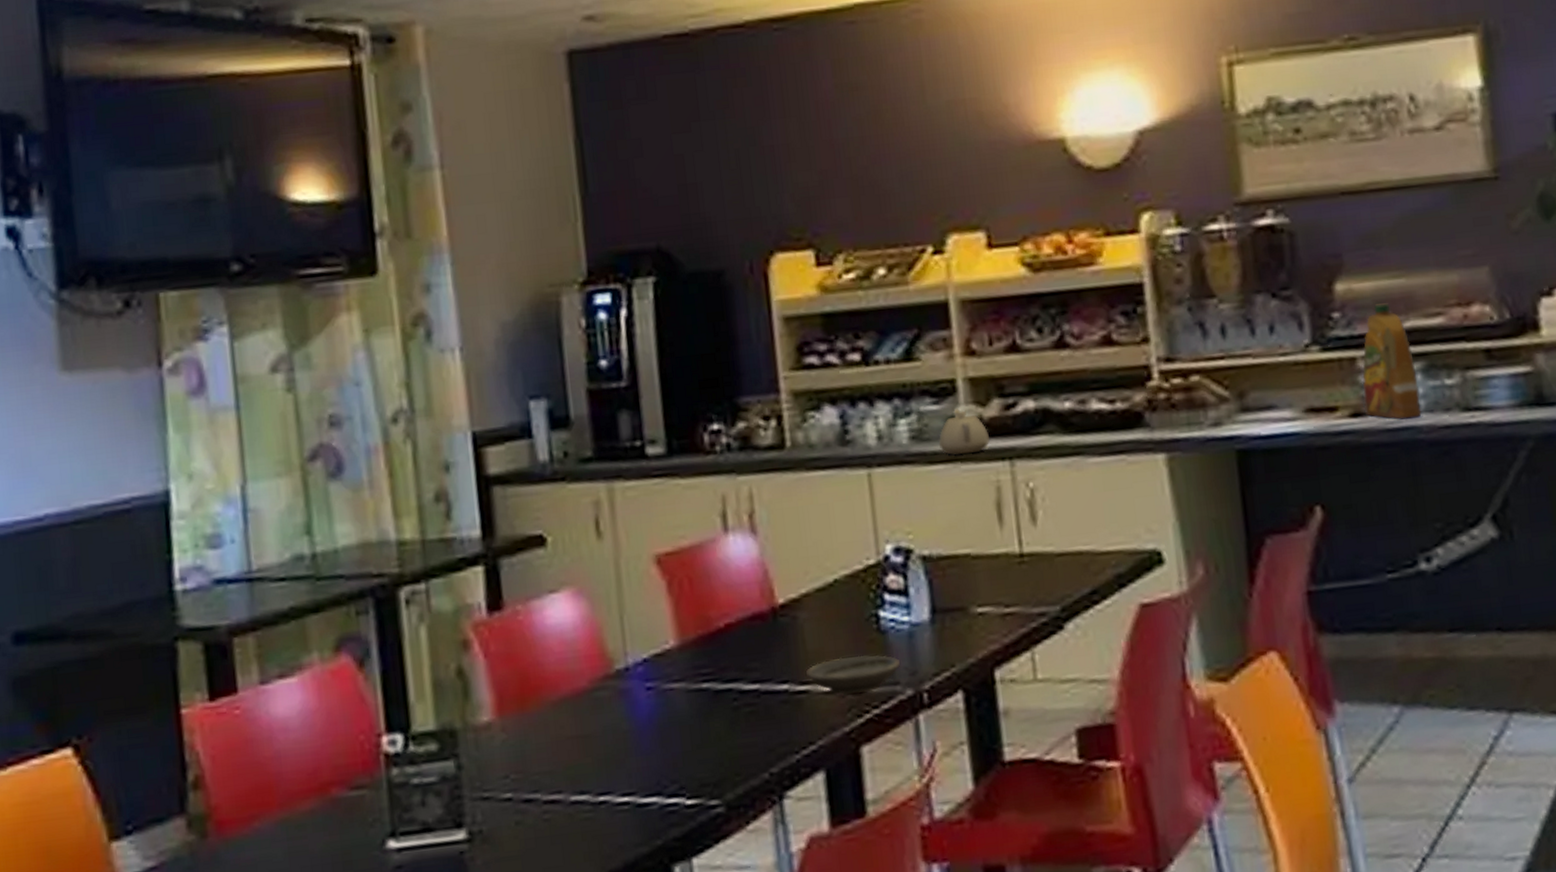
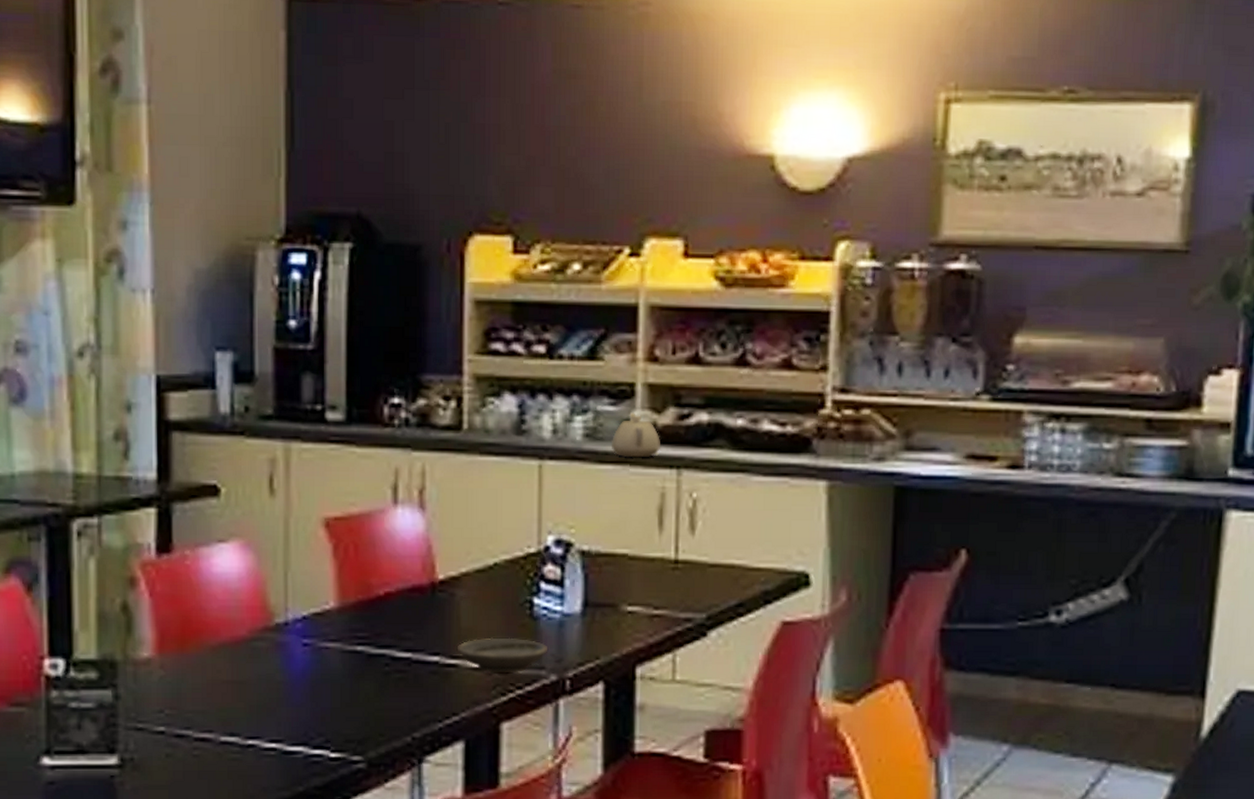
juice bottle: present [1362,303,1422,420] -> none [1022,361,1078,477]

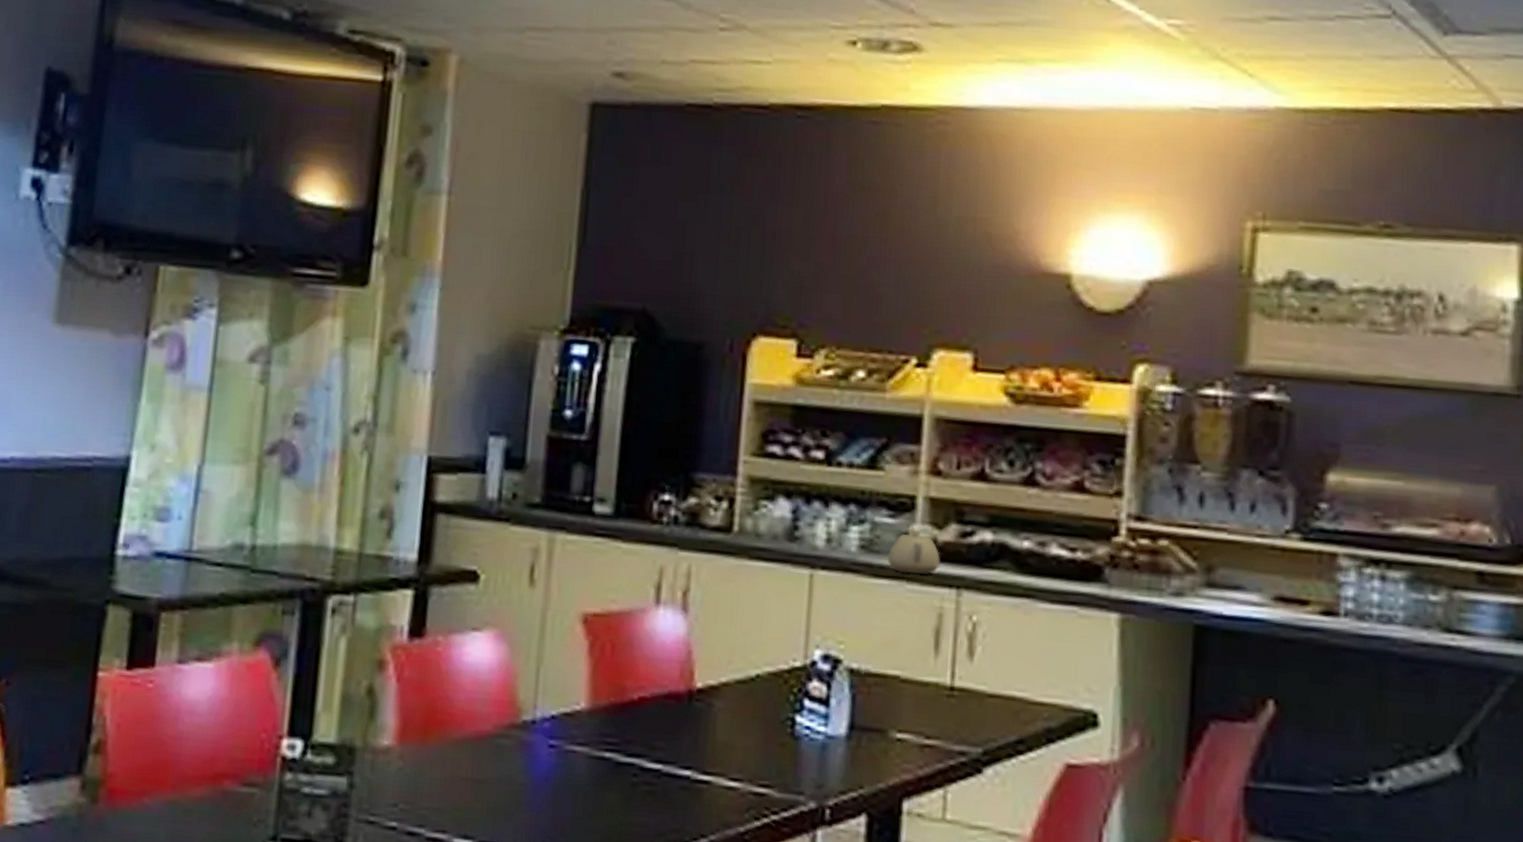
saucer: present [456,637,549,674] -> none [710,755,809,797]

